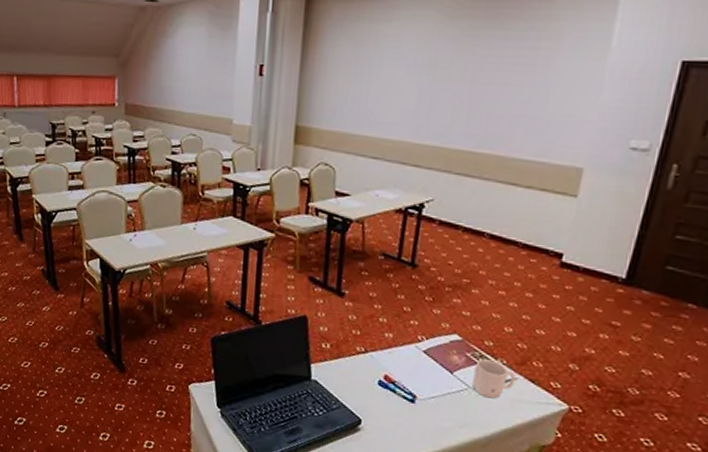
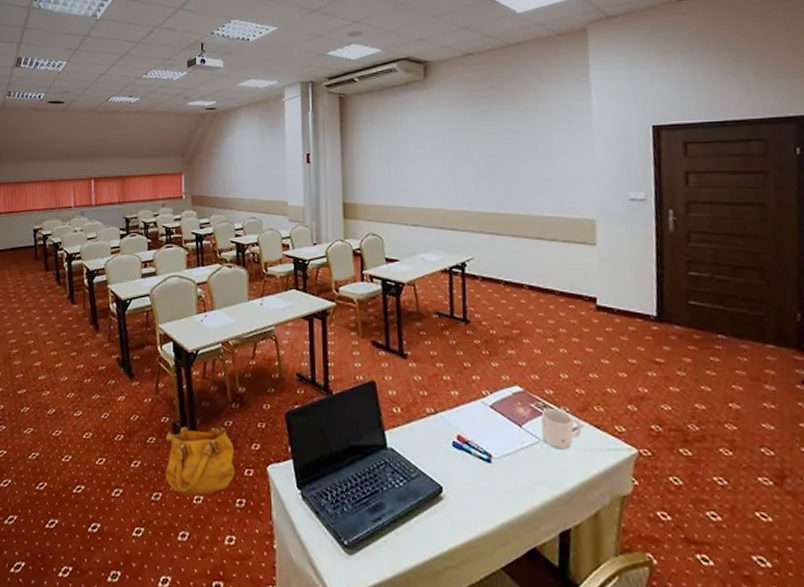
handbag: none [89,341,157,404] -> present [165,426,235,495]

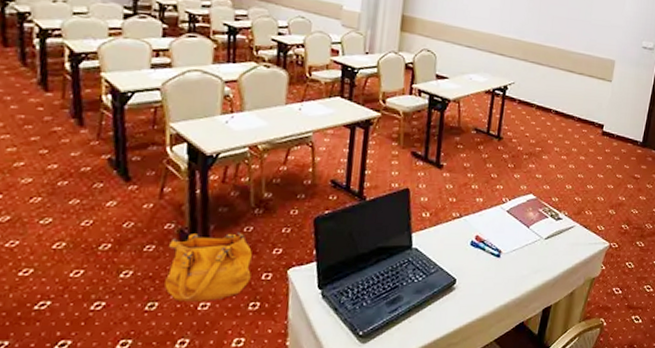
mug: present [541,409,582,450] -> none [544,213,575,245]

